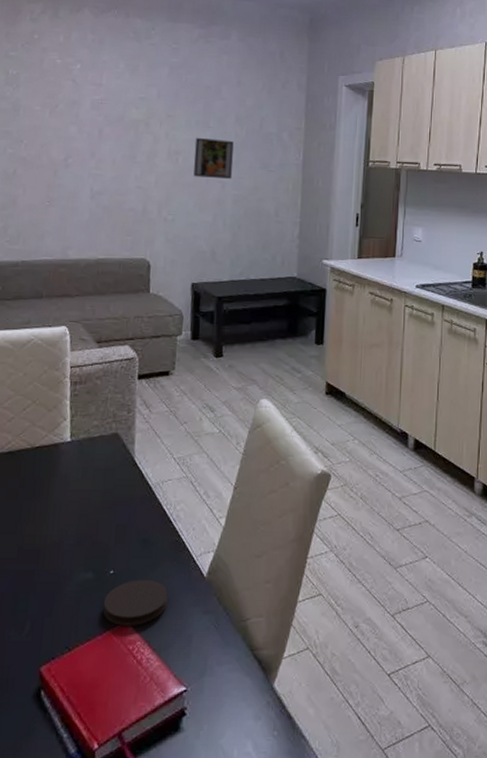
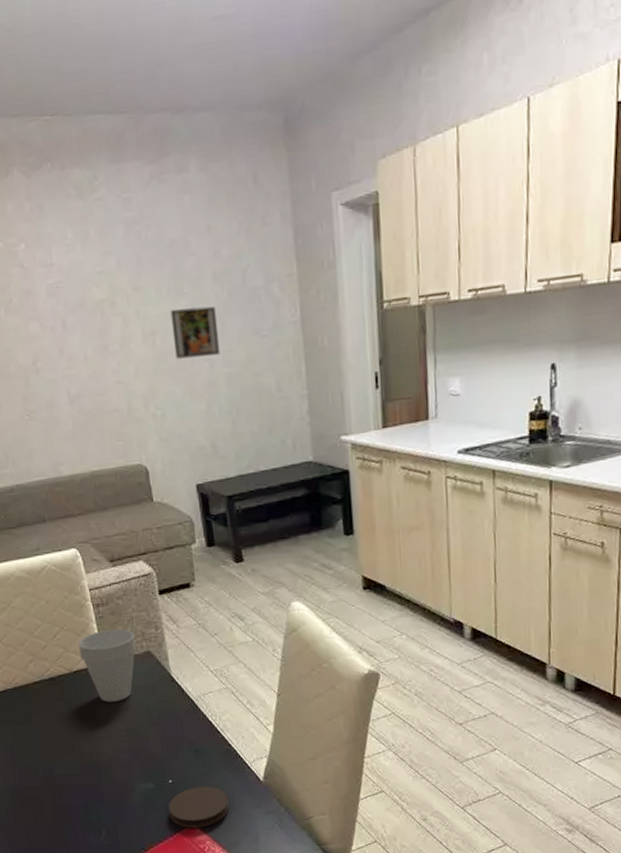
cup: none [46,407,106,482] -> present [78,628,137,702]

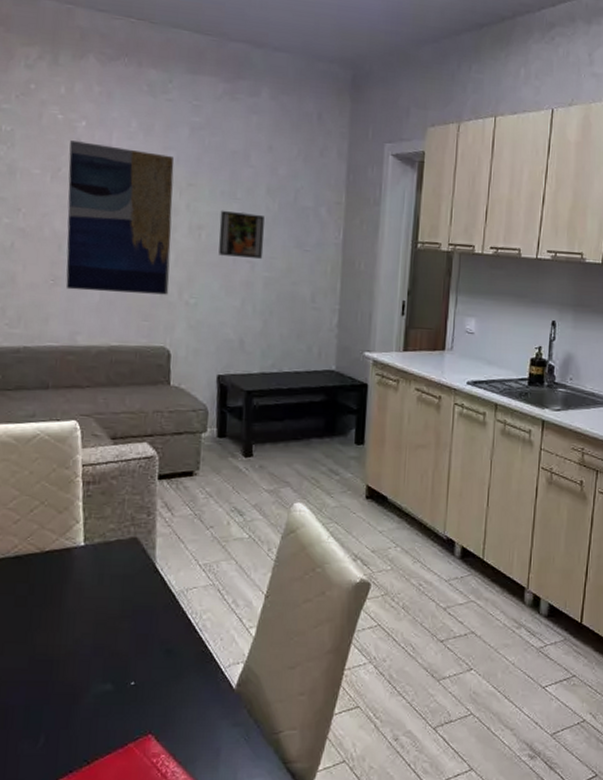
wall art: none [14,261,136,422] -> present [65,141,174,295]
cup: present [78,628,137,702] -> none [56,509,123,589]
coaster: present [168,786,230,828] -> none [124,691,195,739]

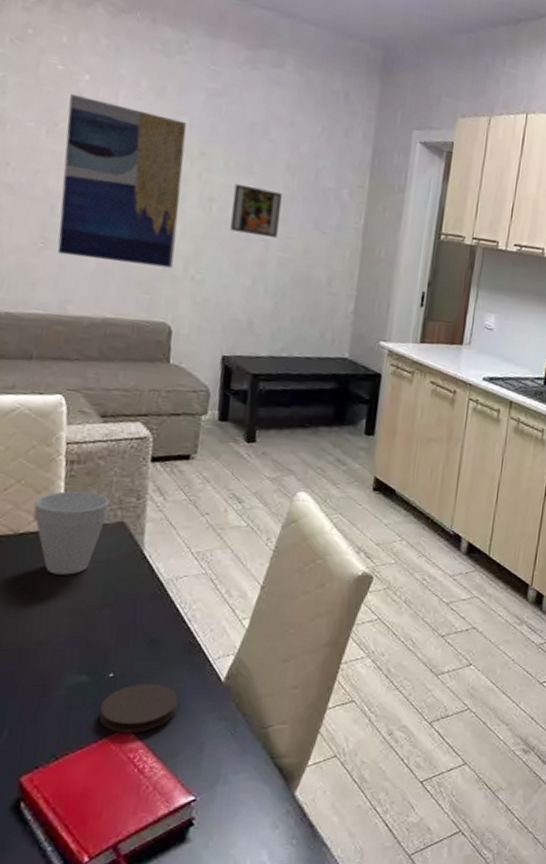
cup: none [56,509,123,589] -> present [33,490,110,575]
coaster: none [124,691,195,739] -> present [99,683,179,733]

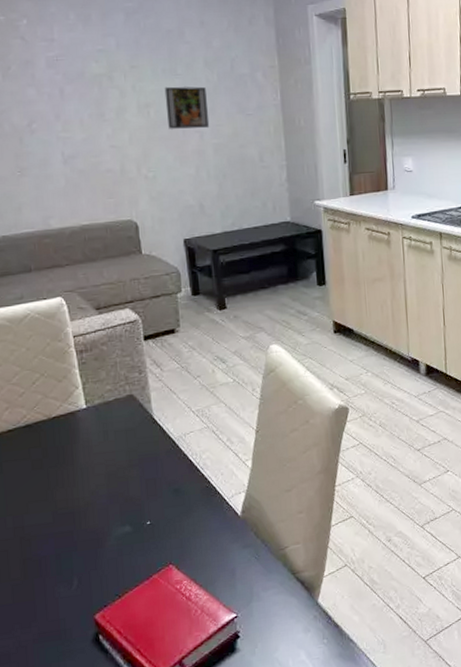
cup: present [33,490,110,575] -> none [59,373,119,447]
wall art: present [57,94,187,268] -> none [15,39,128,179]
coaster: present [99,683,179,733] -> none [145,524,207,569]

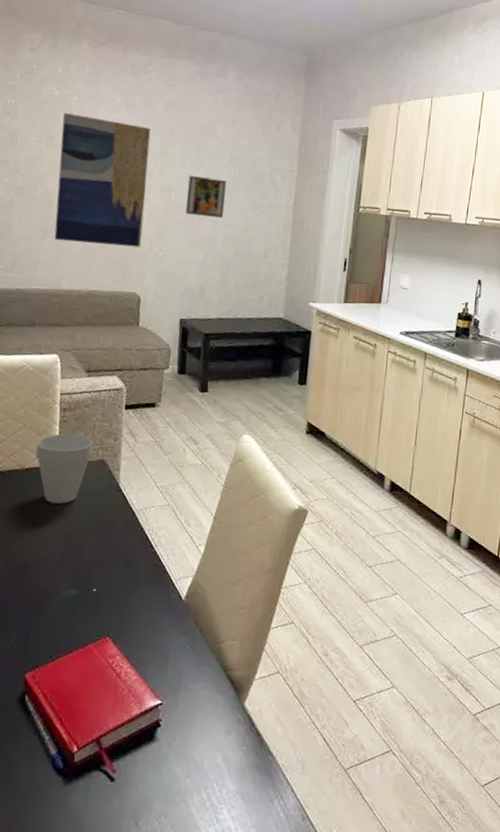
wall art: none [15,39,128,179] -> present [54,113,151,248]
cup: none [59,373,119,447] -> present [35,433,93,504]

